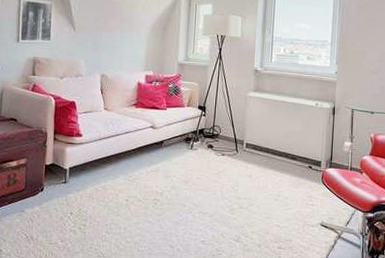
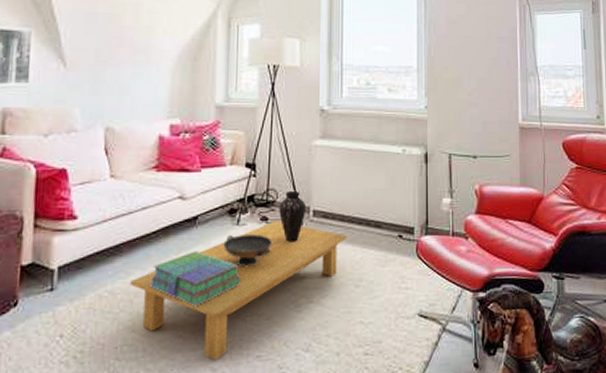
coffee table: none [116,148,270,241] -> present [129,220,347,361]
stack of books: none [130,164,193,203] -> present [150,250,242,307]
decorative bowl: none [181,156,216,179] -> present [223,234,273,267]
vase: none [221,128,242,165] -> present [279,190,307,242]

